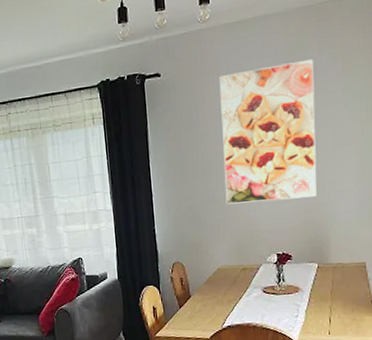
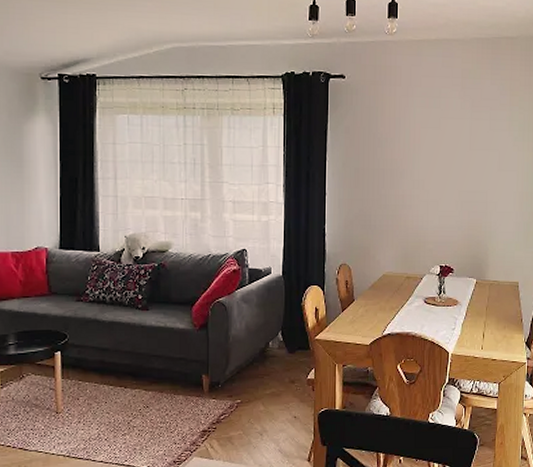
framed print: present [219,58,317,205] -> none [396,86,485,215]

